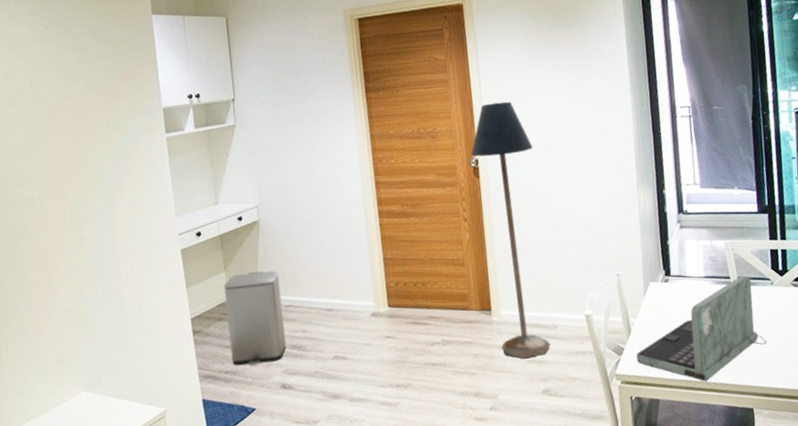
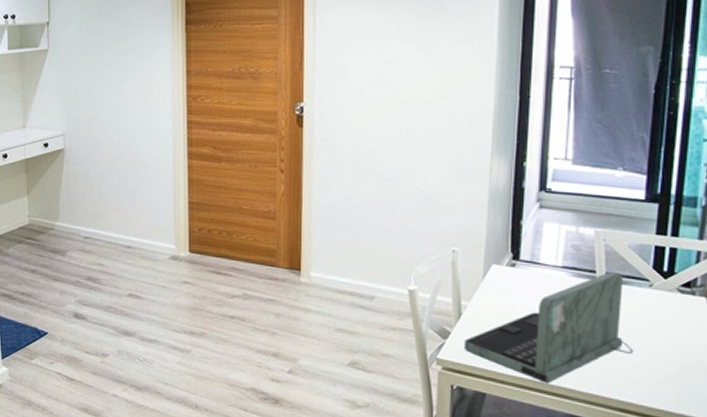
pedal bin: present [223,271,286,366] -> none [25,200,82,291]
floor lamp: present [471,101,551,359] -> none [296,45,369,327]

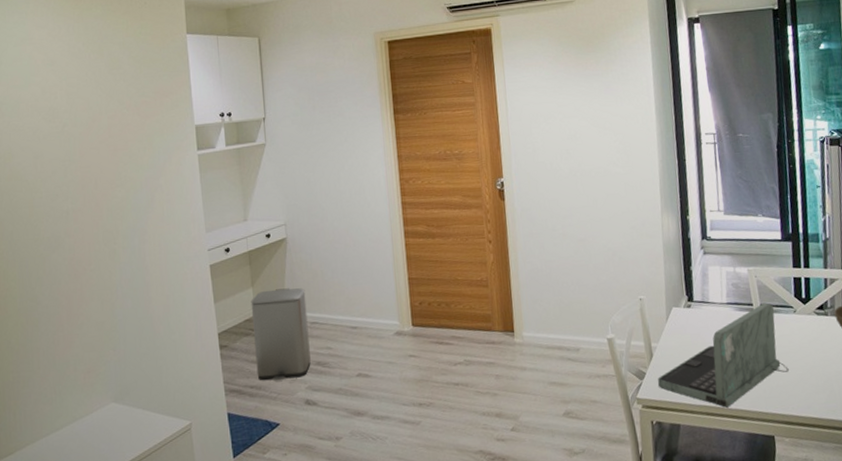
pedal bin: none [25,200,82,291] -> present [251,288,311,381]

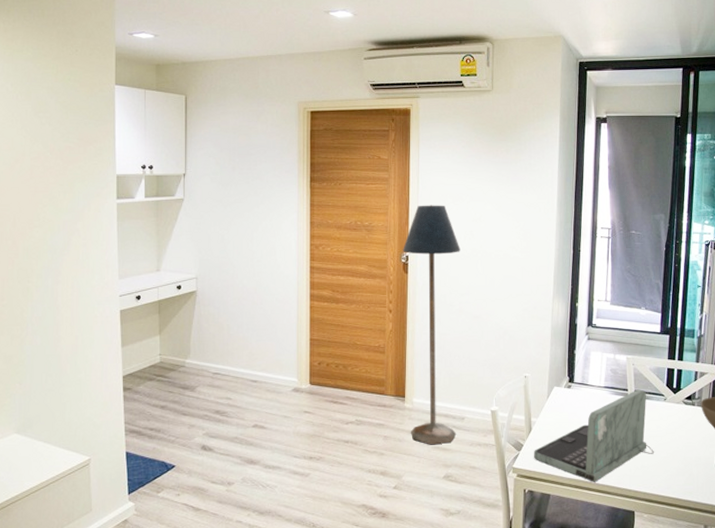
pedal bin: present [251,288,311,381] -> none [157,339,211,426]
floor lamp: none [497,125,573,381] -> present [403,205,460,445]

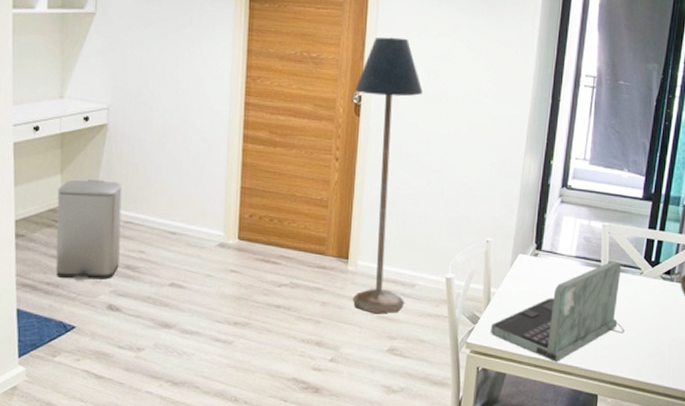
pedal bin: none [157,339,211,426] -> present [56,179,122,281]

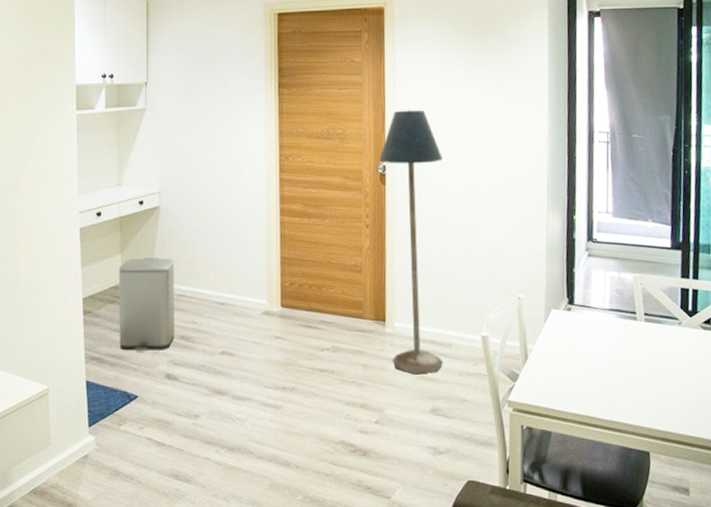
laptop: present [491,261,625,362] -> none [531,312,670,418]

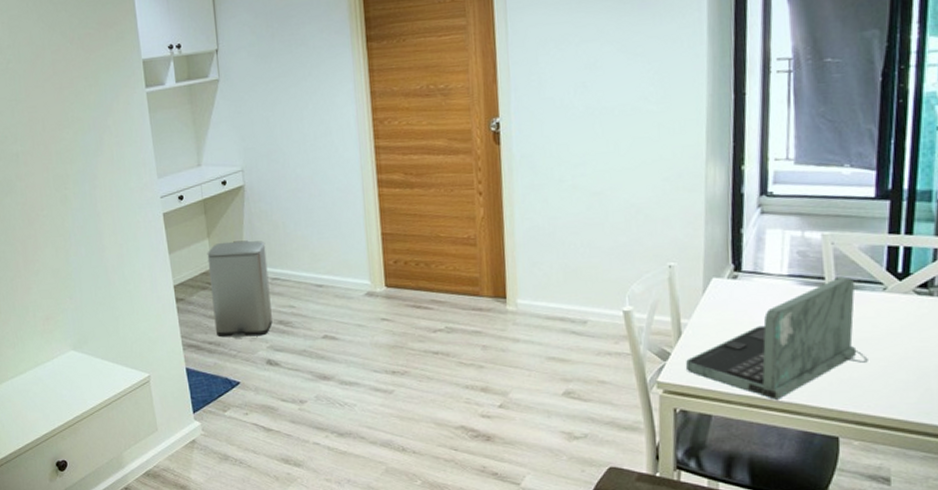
floor lamp: present [379,110,444,375] -> none [491,52,578,355]
laptop: none [531,312,670,418] -> present [686,276,868,400]

